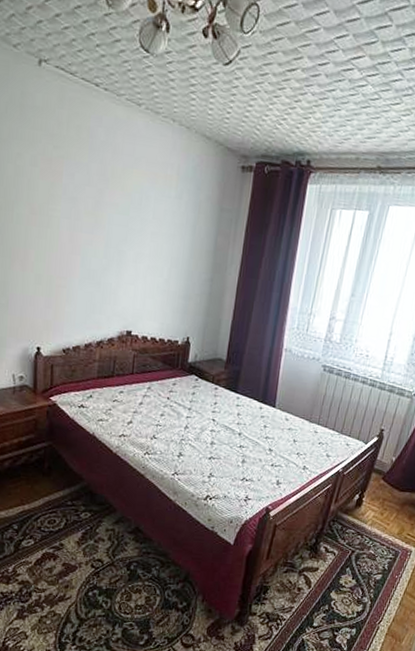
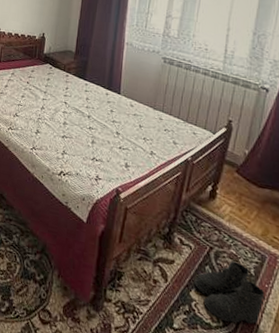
boots: none [334,559,395,612] -> present [193,260,265,324]

